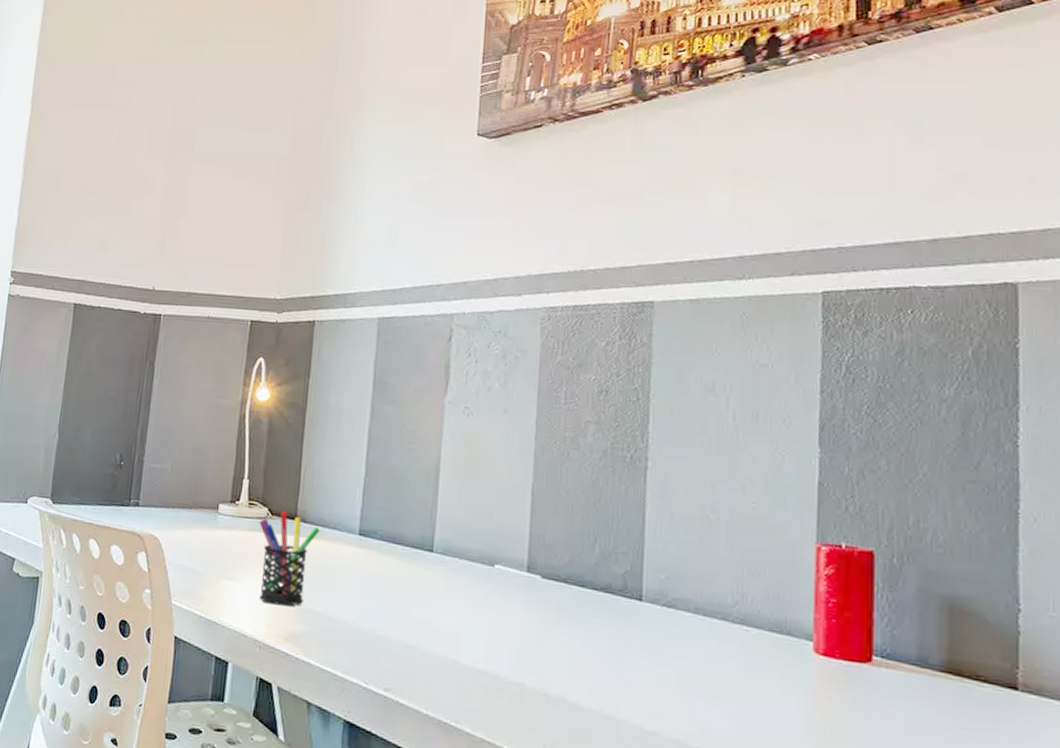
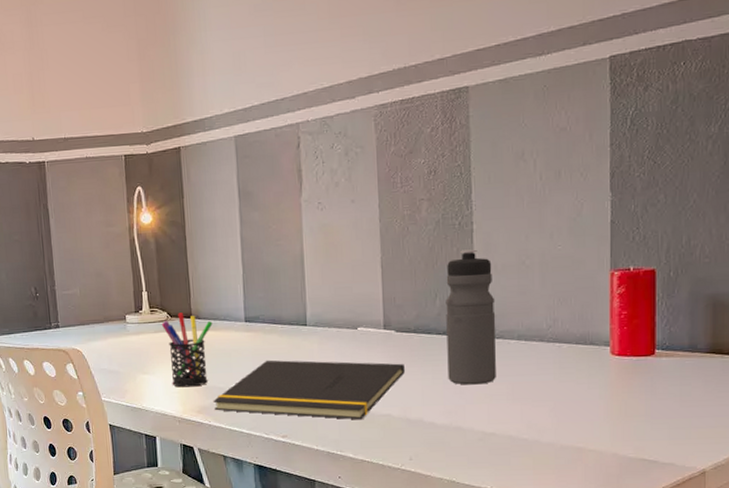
notepad: none [305,586,548,685] -> present [213,360,405,420]
water bottle: none [602,489,669,665] -> present [445,249,496,385]

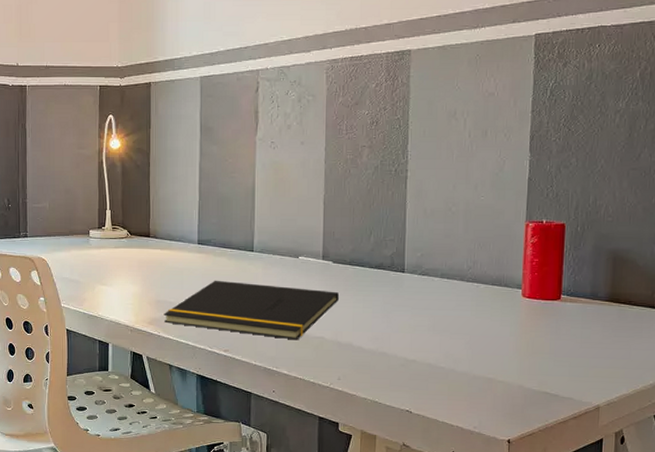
pen holder: present [161,313,213,388] -> none [121,231,168,300]
water bottle: present [445,249,496,385] -> none [377,194,423,316]

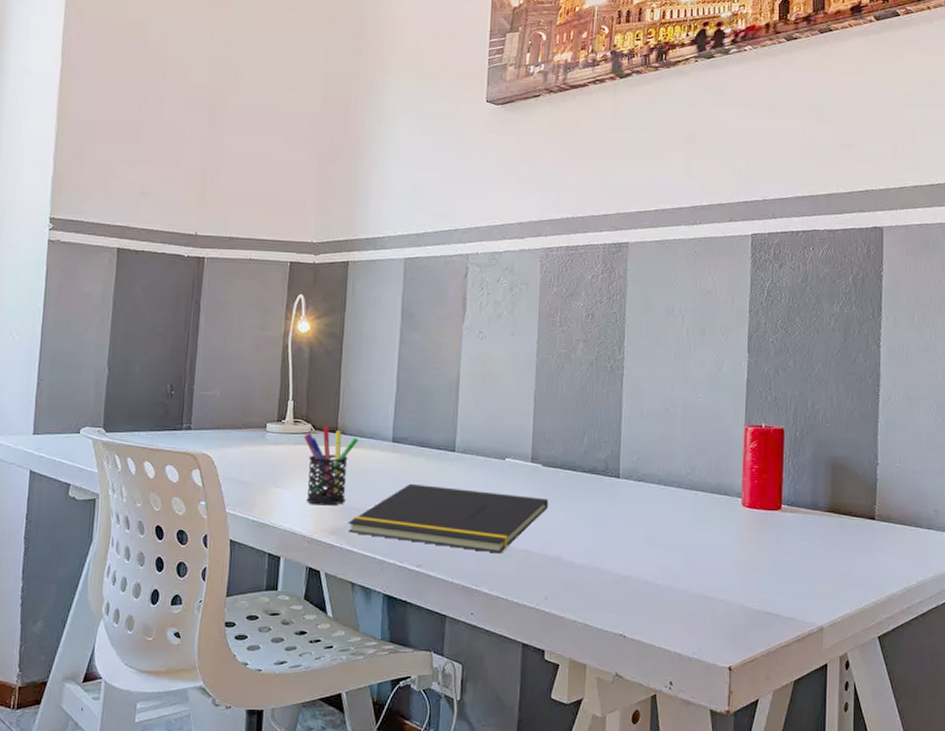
pen holder: none [121,231,168,300] -> present [303,426,358,506]

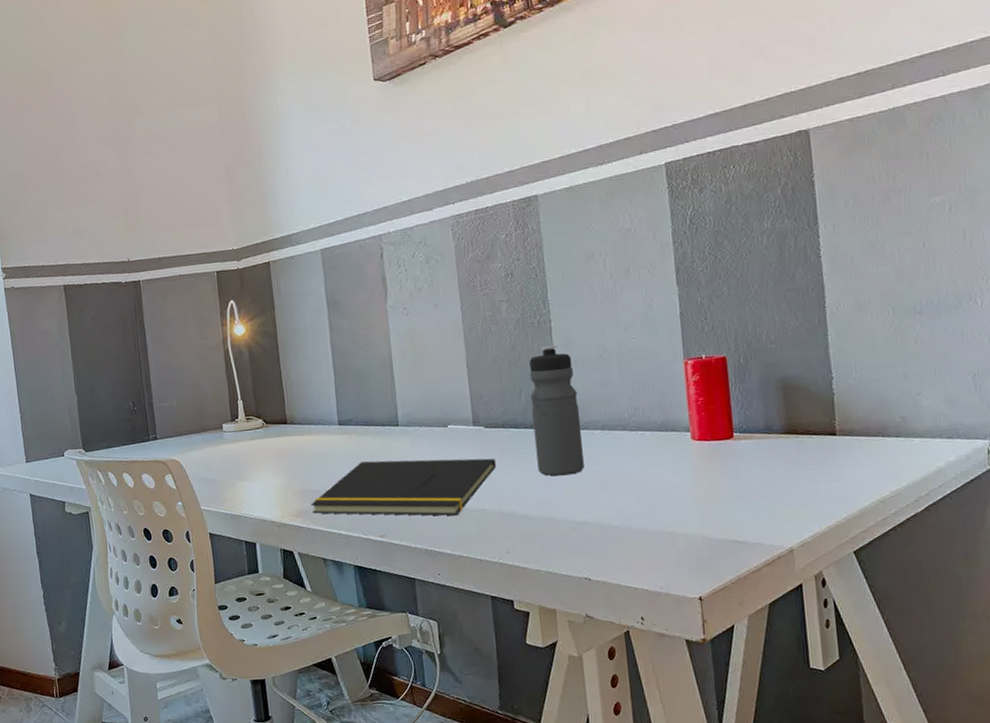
pen holder: present [303,426,358,506] -> none [257,419,307,493]
water bottle: none [589,392,640,526] -> present [529,345,584,477]

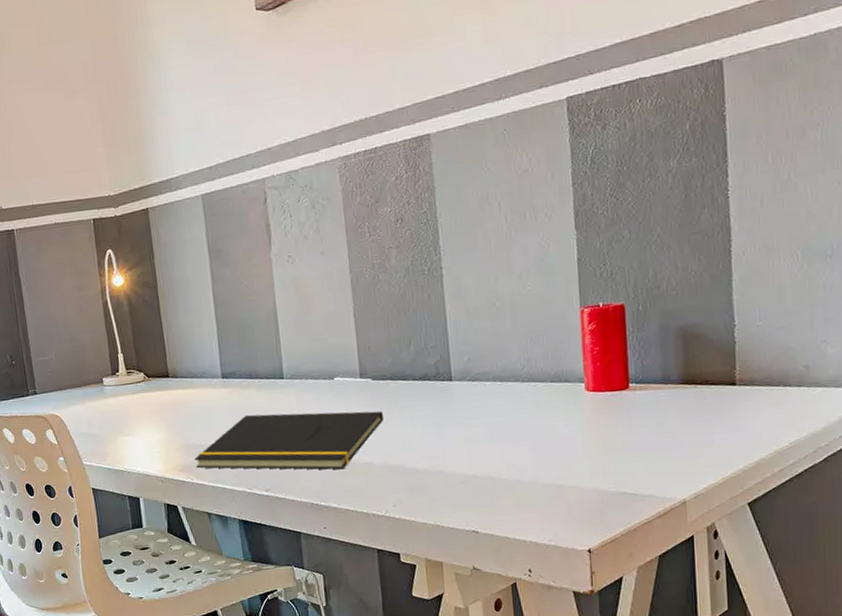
water bottle: present [529,345,584,477] -> none [419,294,474,429]

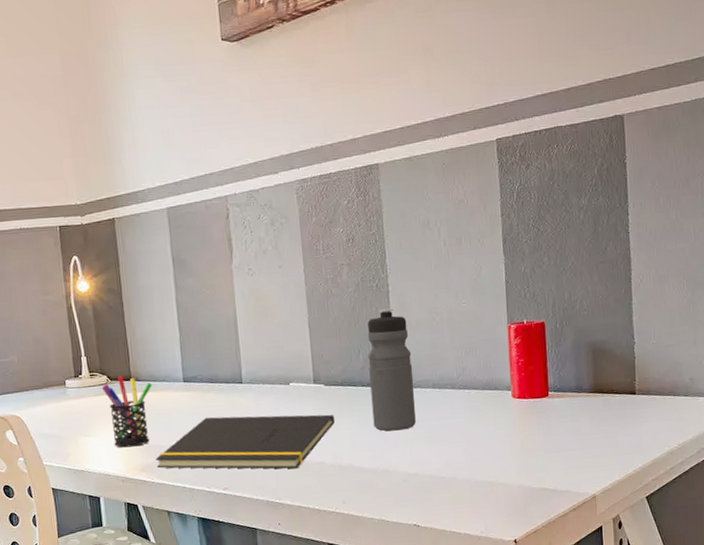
pen holder: none [138,372,190,447] -> present [101,375,152,448]
water bottle: none [419,294,474,429] -> present [367,308,416,431]

